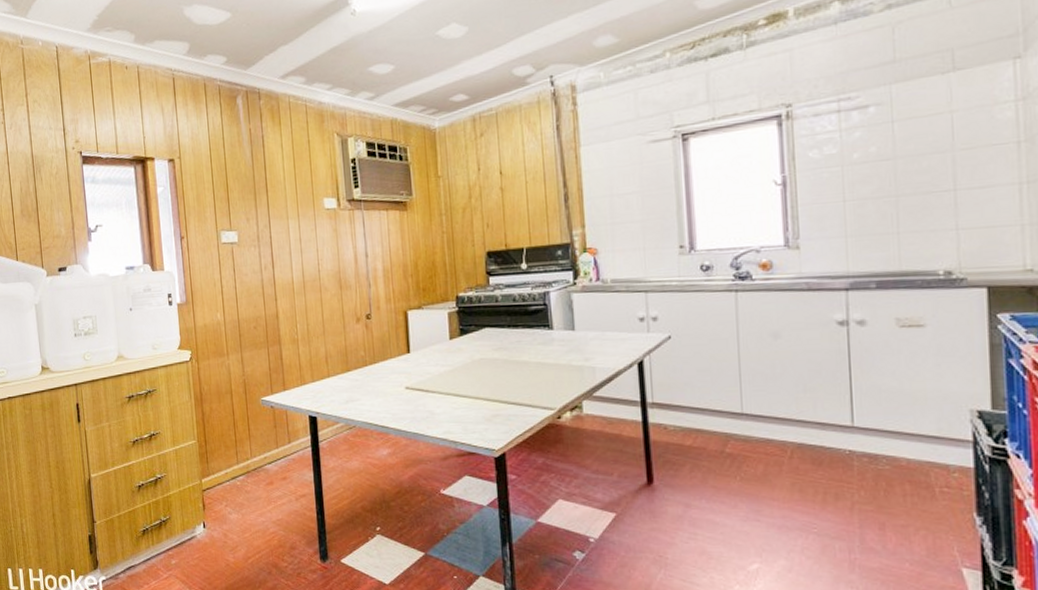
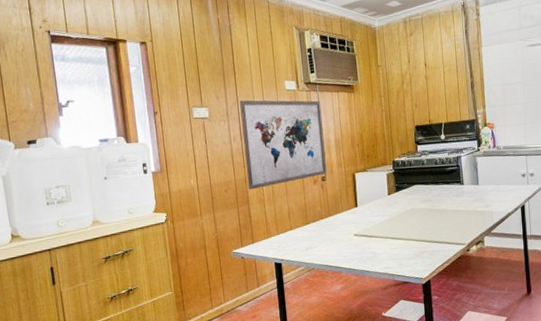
wall art: none [272,221,373,328] -> present [239,100,327,190]

